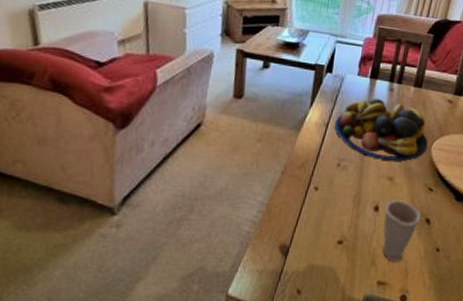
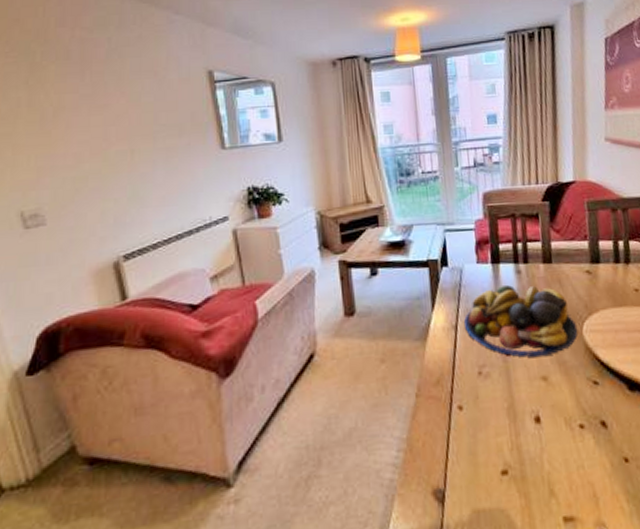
cup: present [382,200,421,261] -> none [546,403,595,486]

